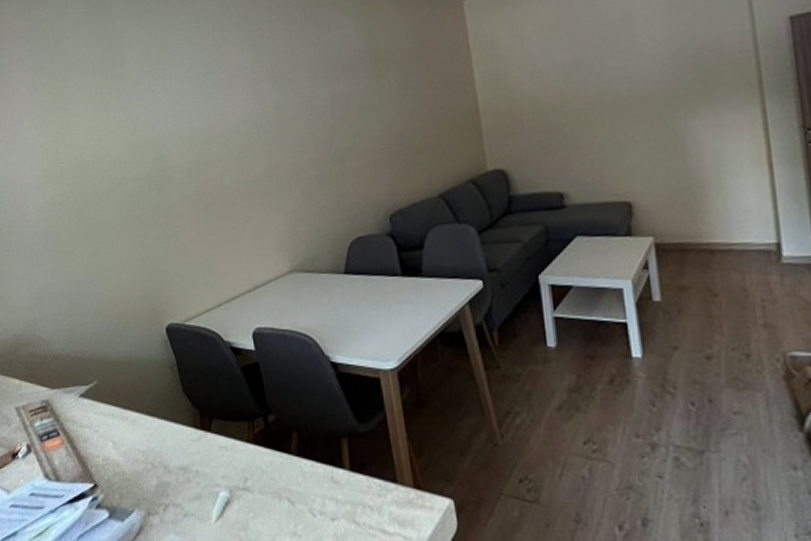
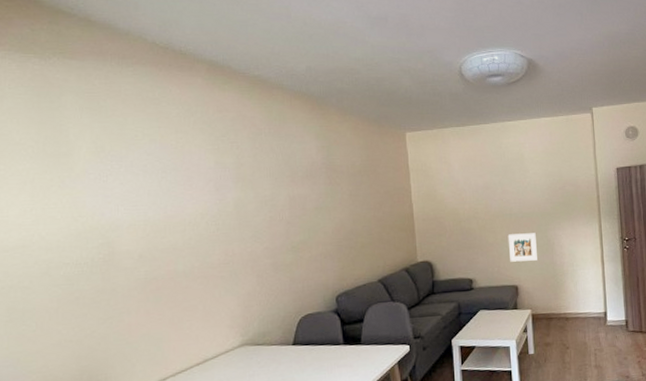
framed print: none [612,125,660,169] -> present [507,233,537,262]

